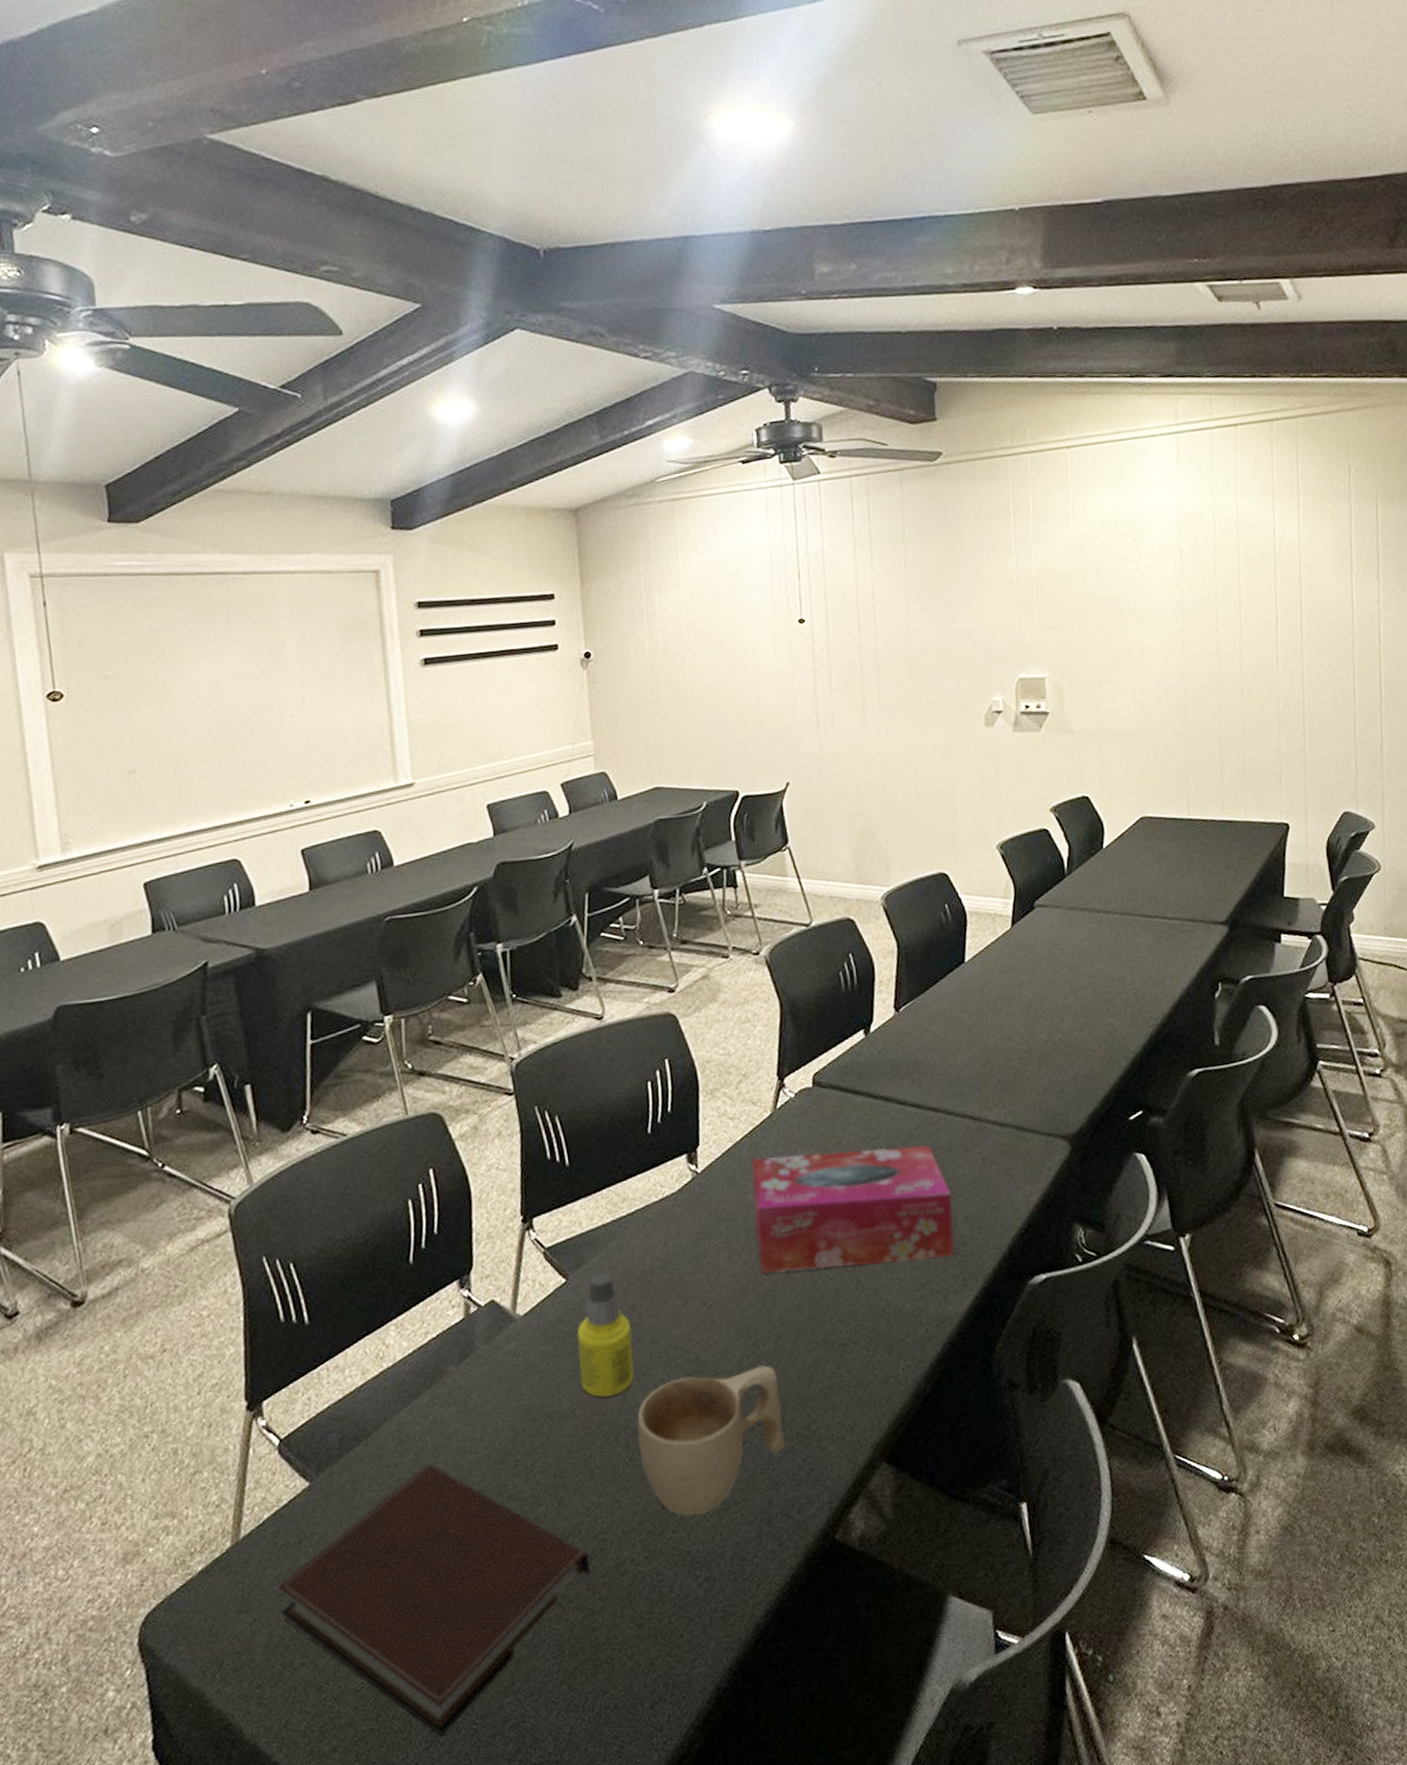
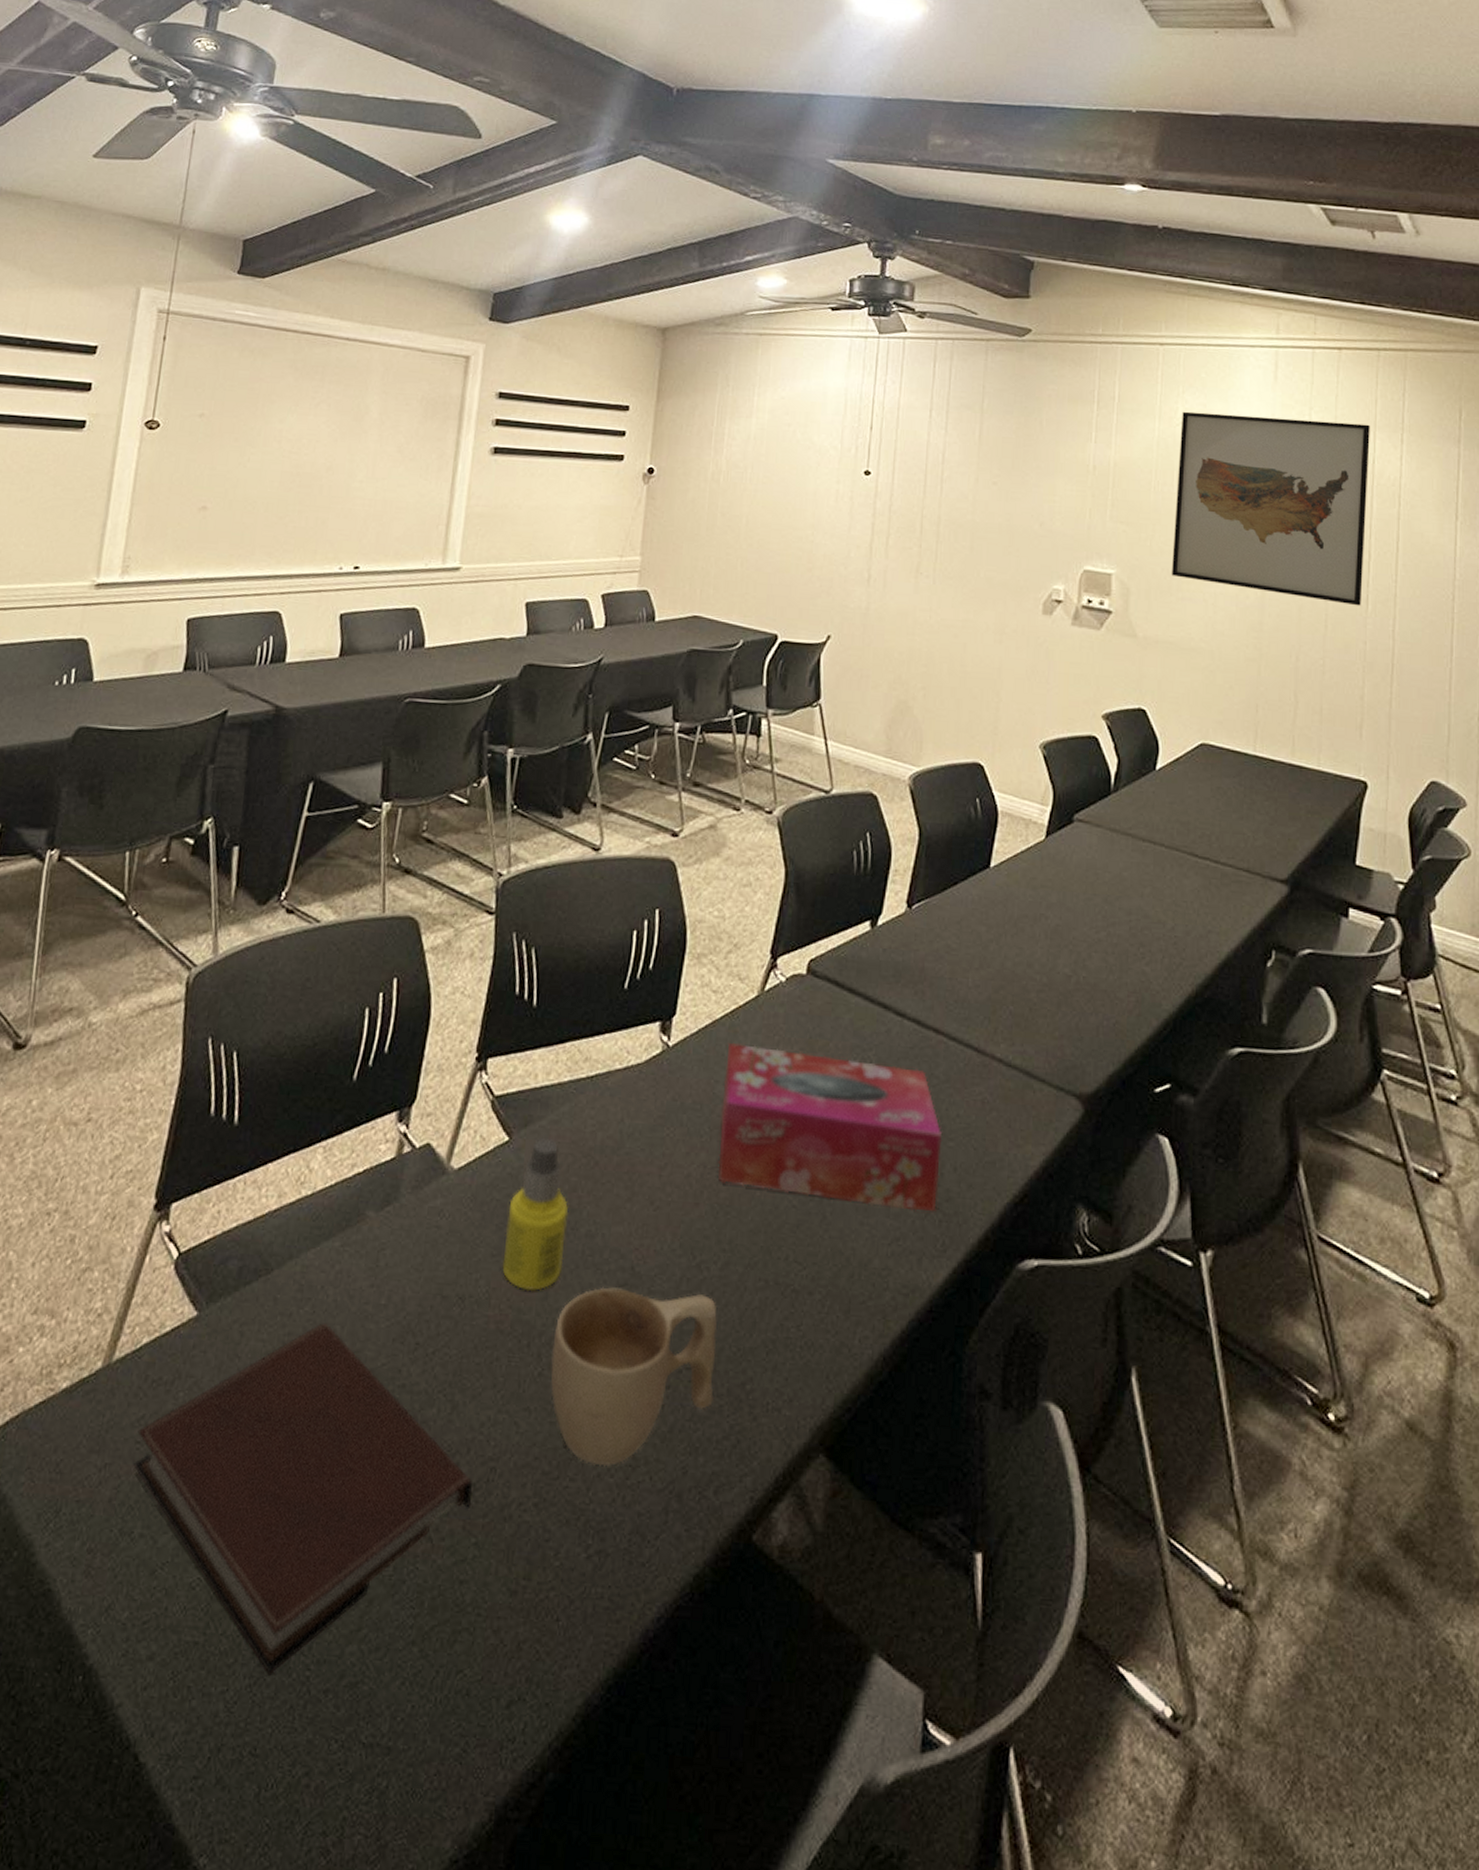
wall art: none [1094,495,1273,670] -> present [1171,411,1370,606]

